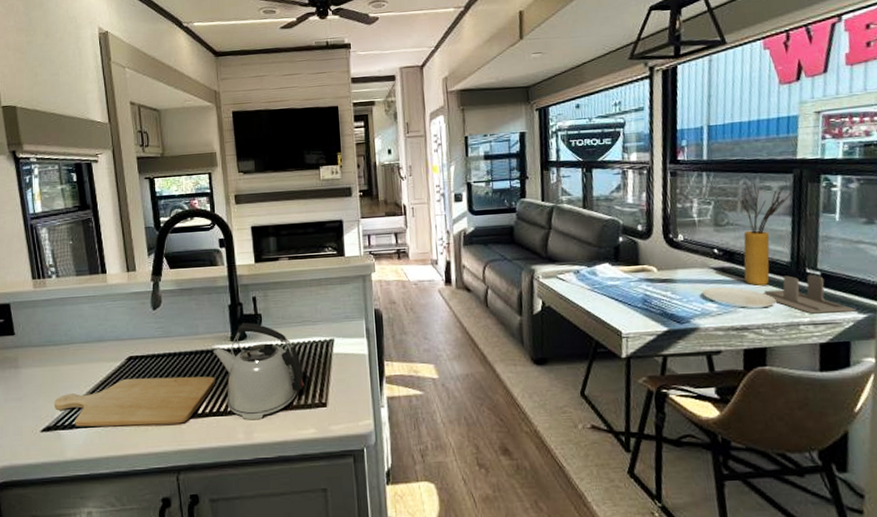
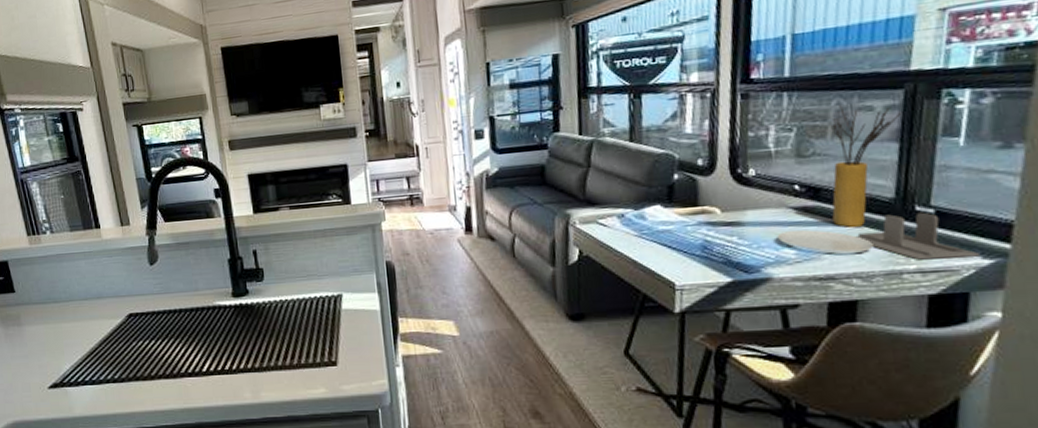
chopping board: present [53,376,216,427] -> none [58,333,219,384]
kettle: present [213,322,304,421] -> none [214,277,312,379]

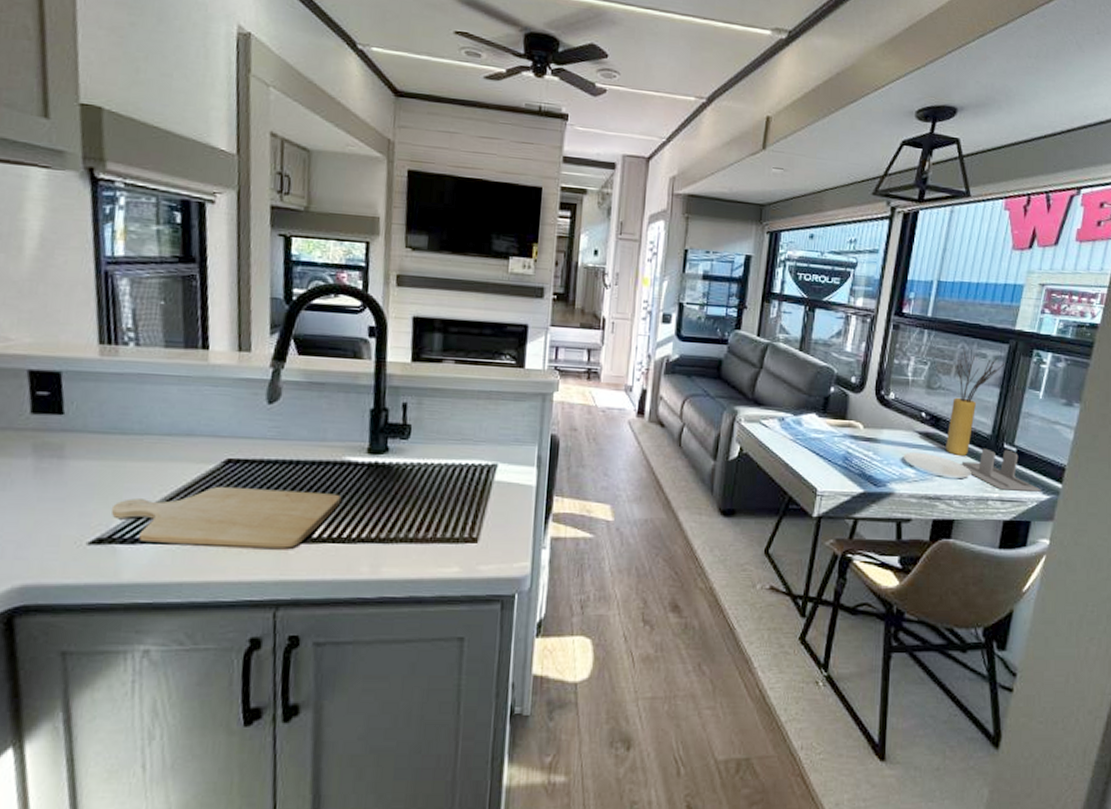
chopping board: none [58,333,219,384] -> present [111,486,342,549]

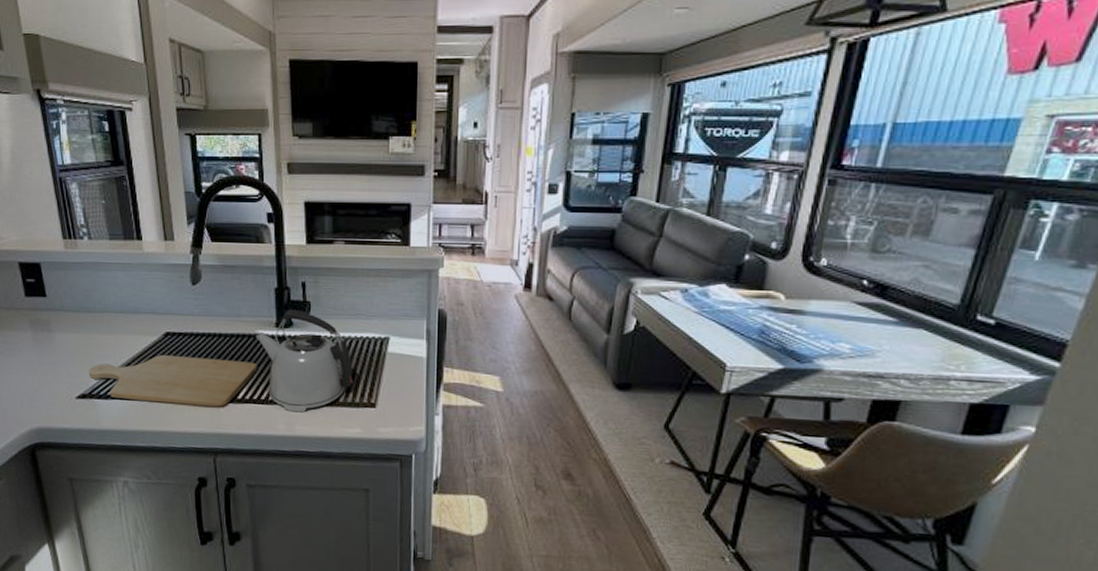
kettle: none [342,433,454,552] -> present [255,309,353,413]
plate: present [903,452,971,479] -> none [835,325,928,356]
vase: present [946,349,1005,457] -> none [894,204,986,330]
napkin holder: present [961,448,1041,492] -> none [914,320,1028,372]

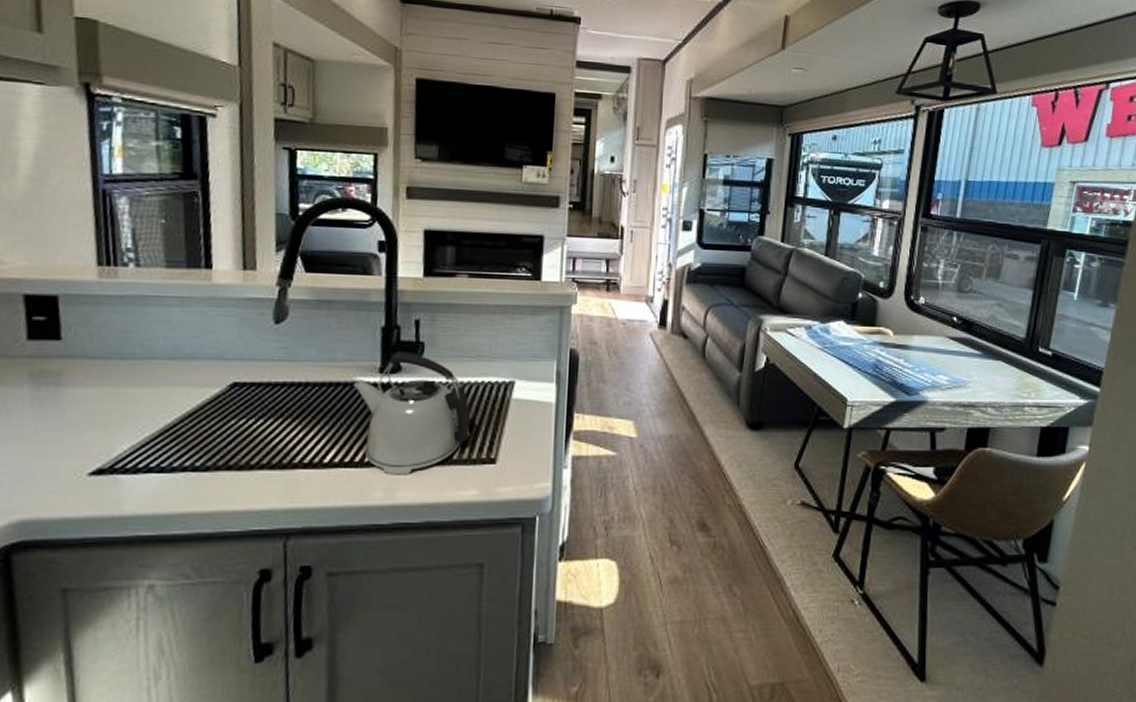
chopping board: present [88,354,258,407] -> none [112,411,353,475]

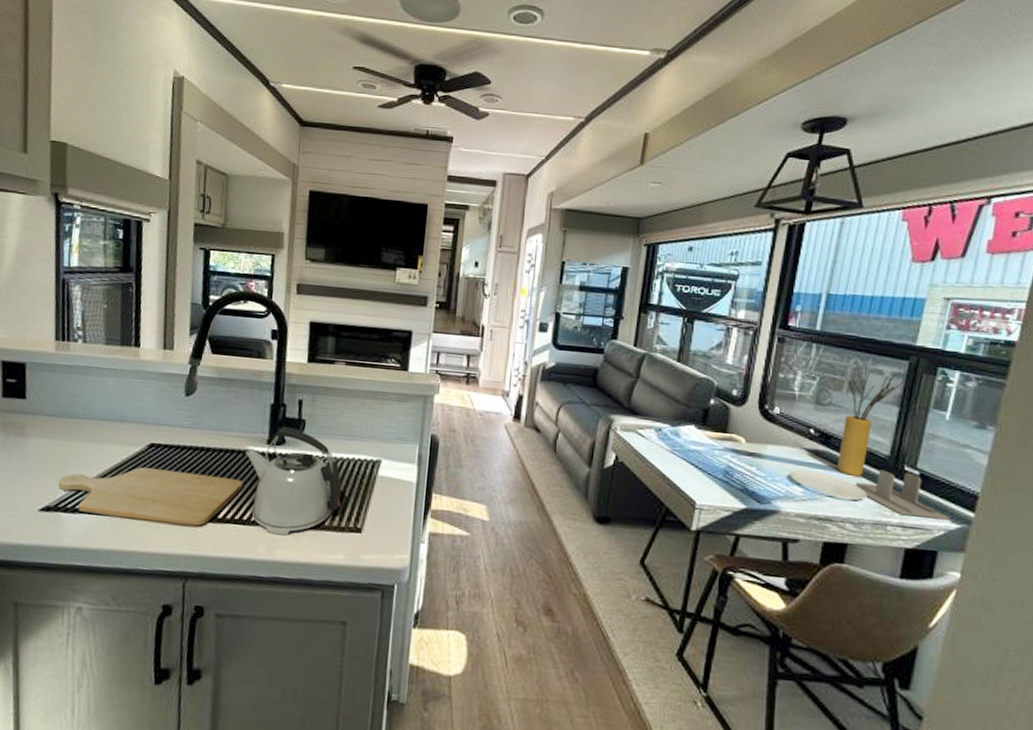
chopping board: none [112,411,353,475] -> present [57,466,244,526]
plate: none [935,359,1006,386] -> present [789,470,867,501]
vase: none [979,250,1038,362] -> present [837,364,905,477]
napkin holder: none [995,352,1078,396] -> present [855,469,949,520]

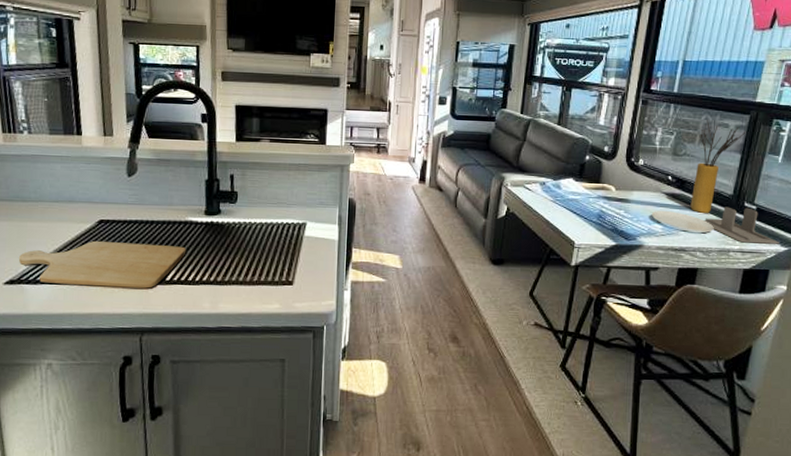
kettle: present [245,426,342,536] -> none [185,198,273,292]

